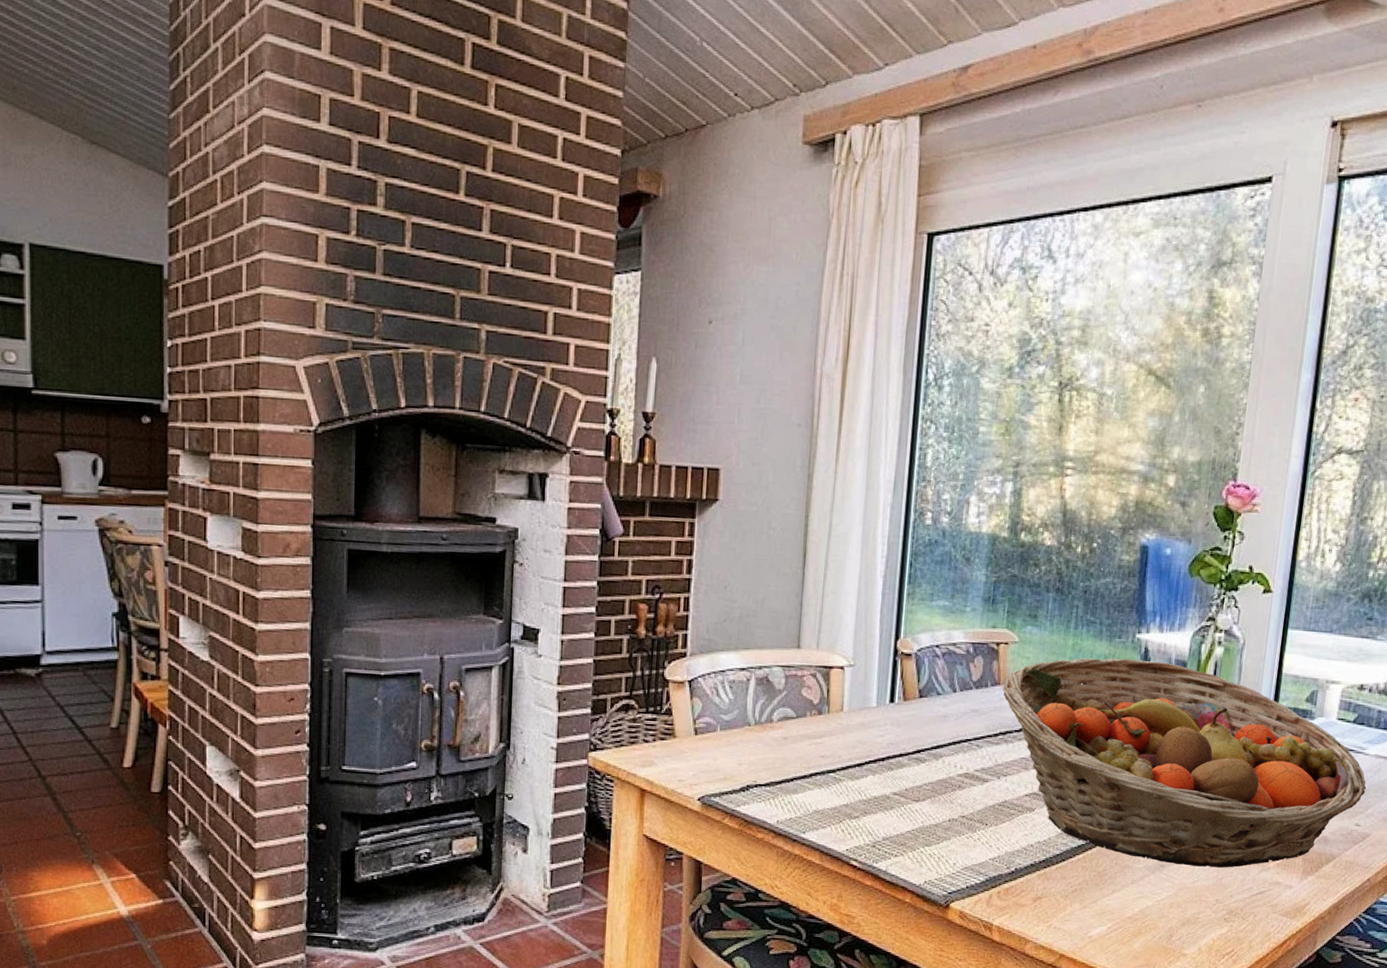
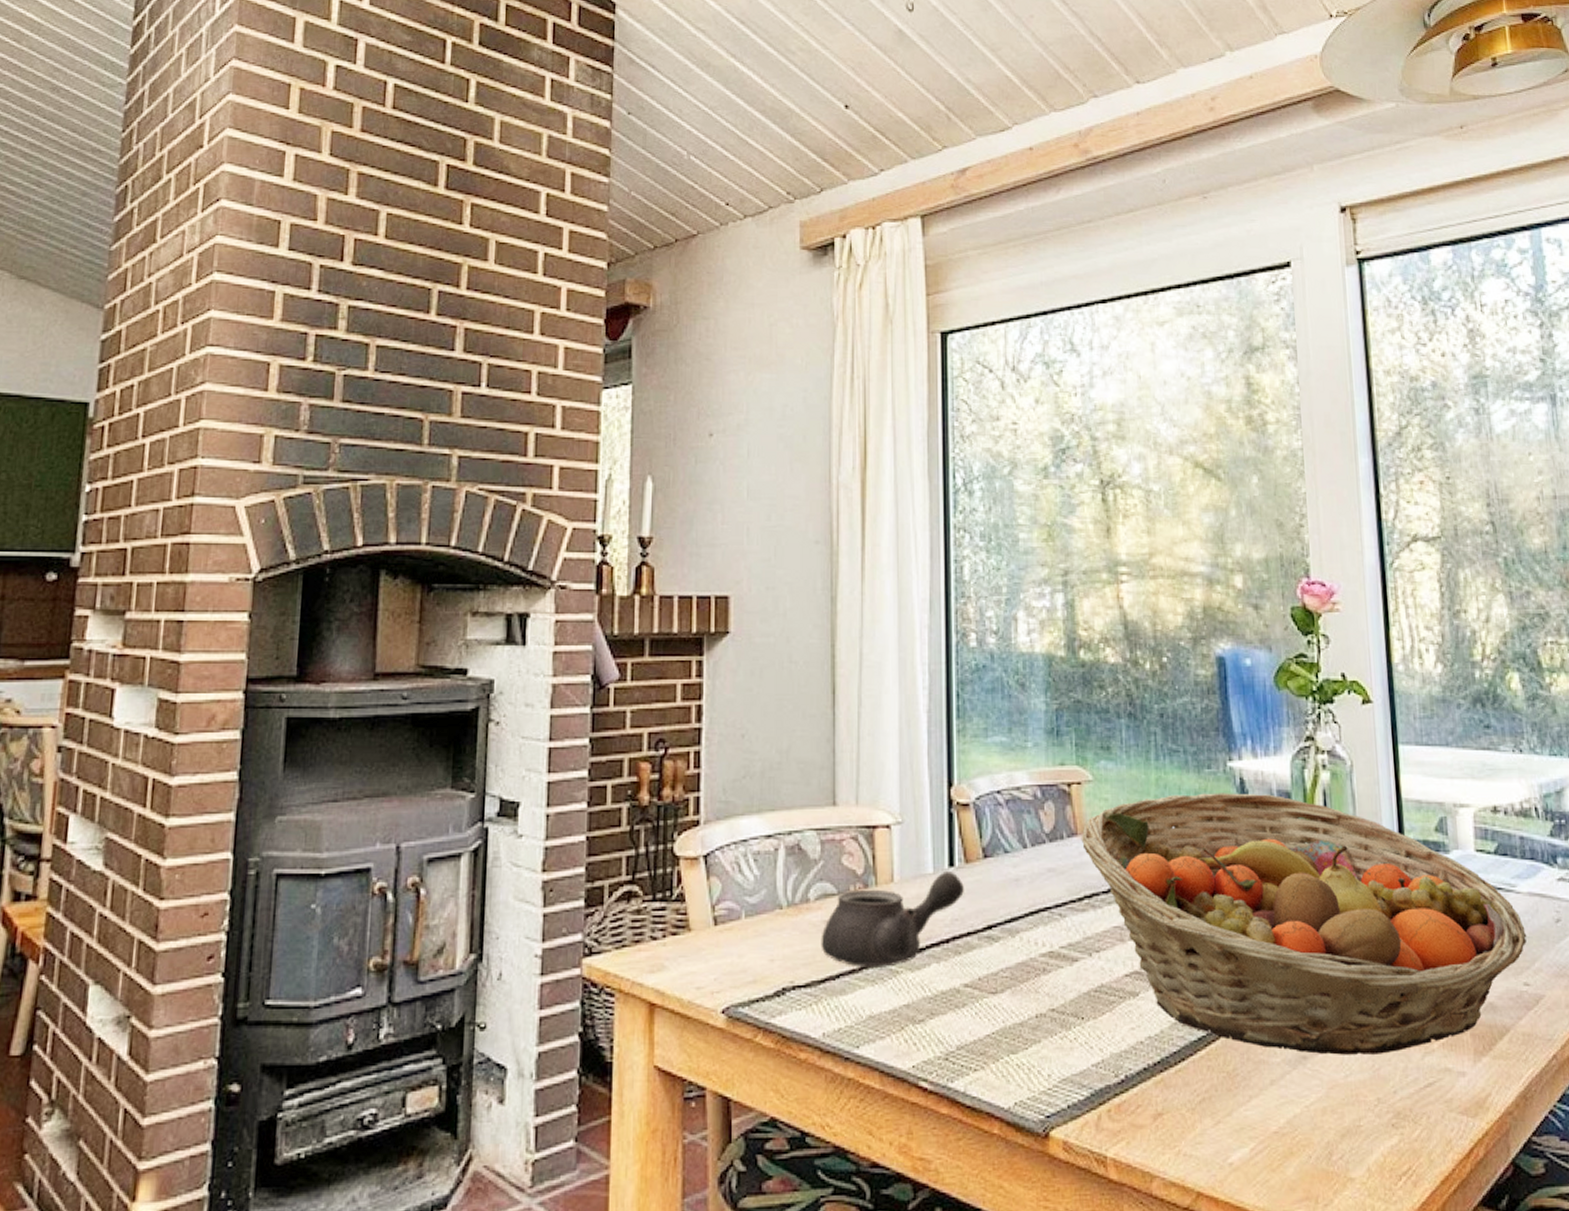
teapot: none [780,706,901,777] -> present [821,872,964,969]

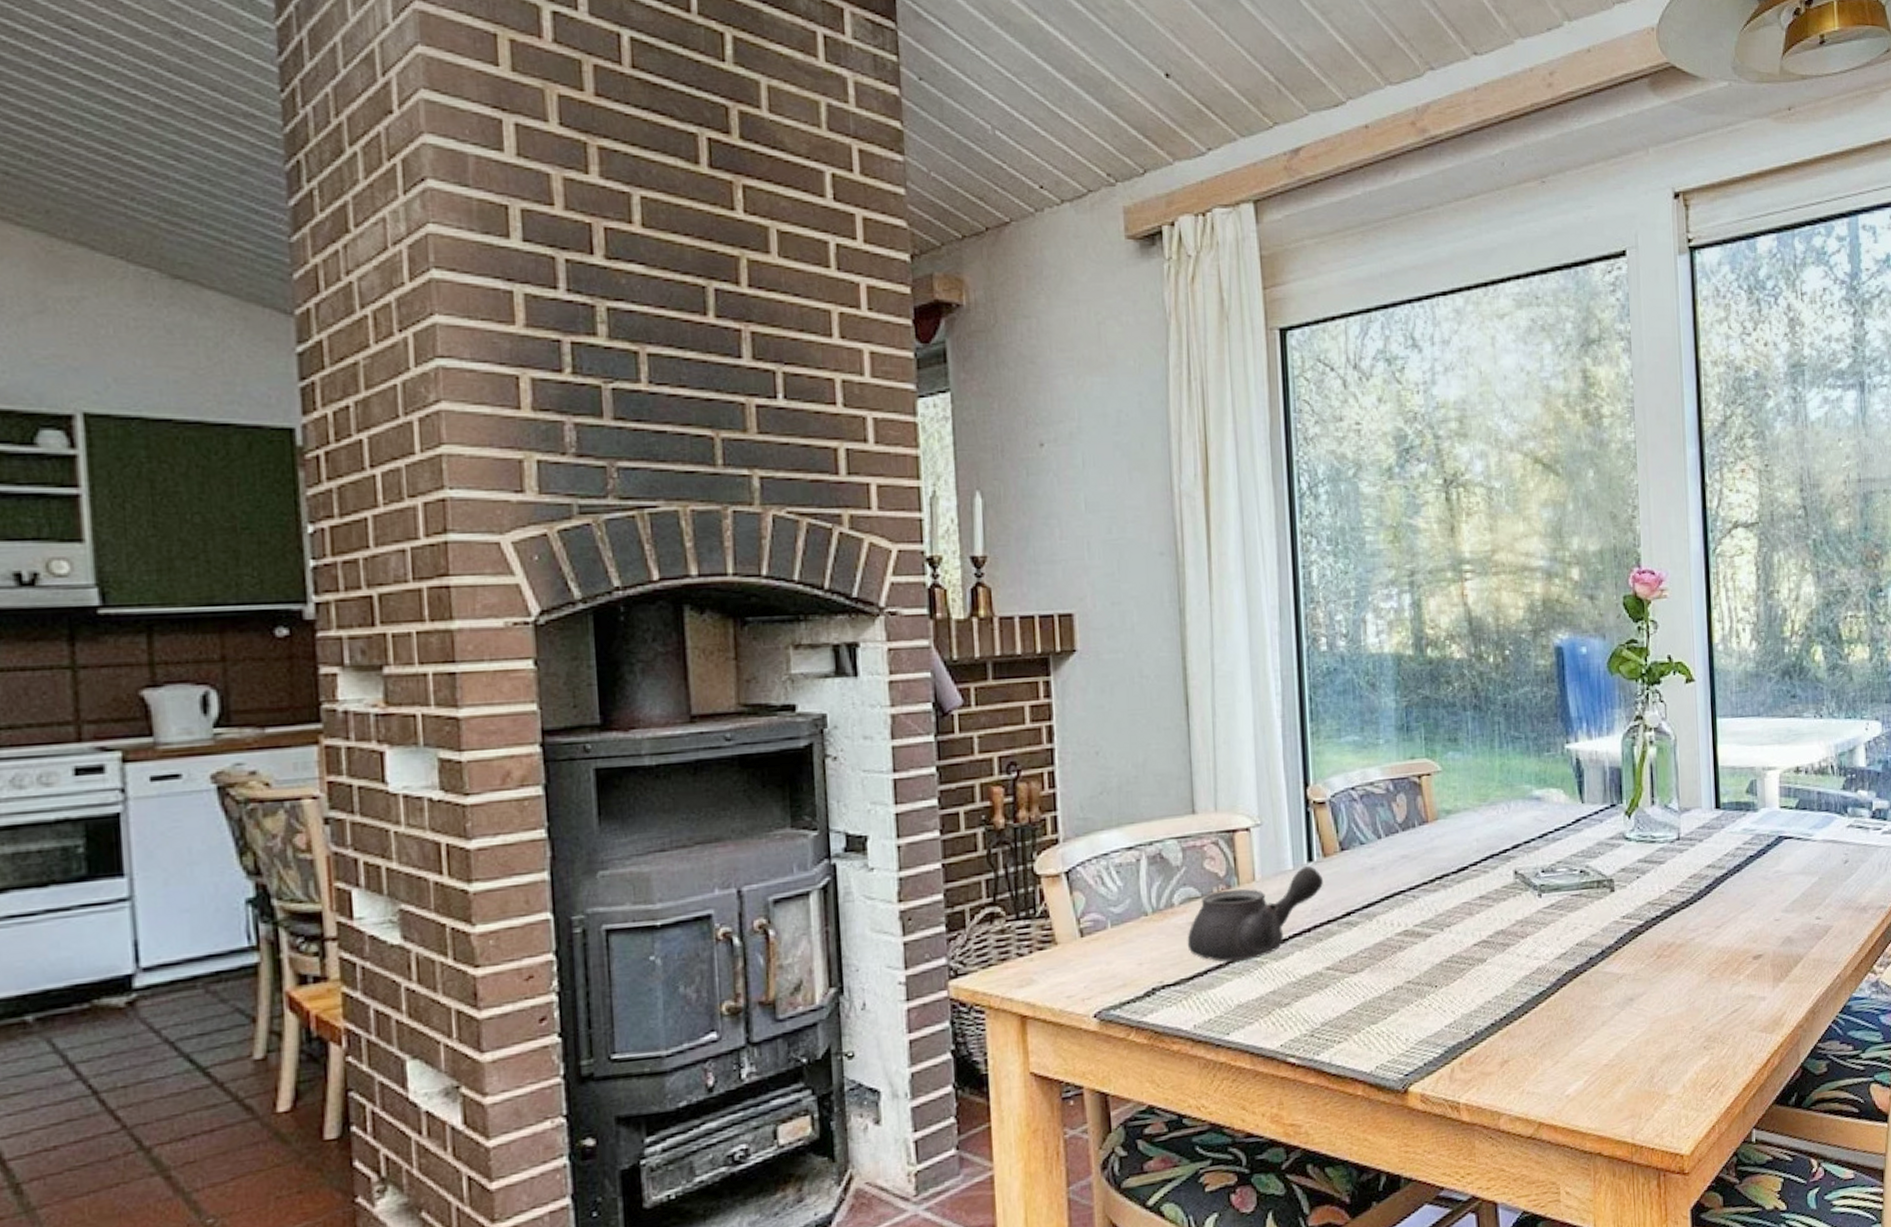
fruit basket: present [1081,793,1527,1055] -> none [1431,771,1820,996]

